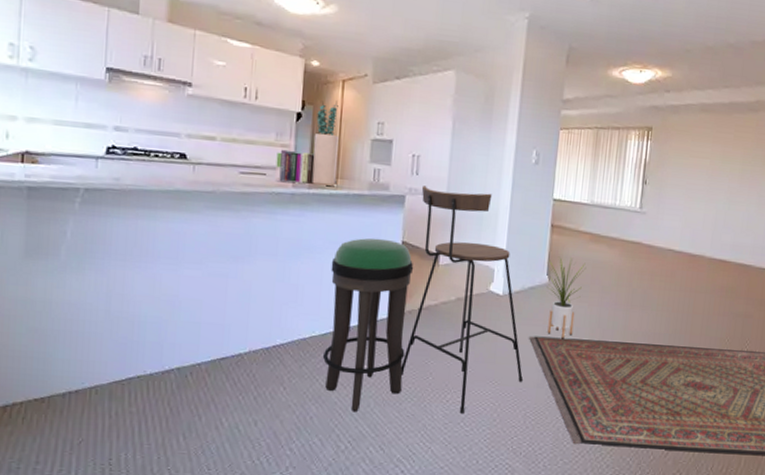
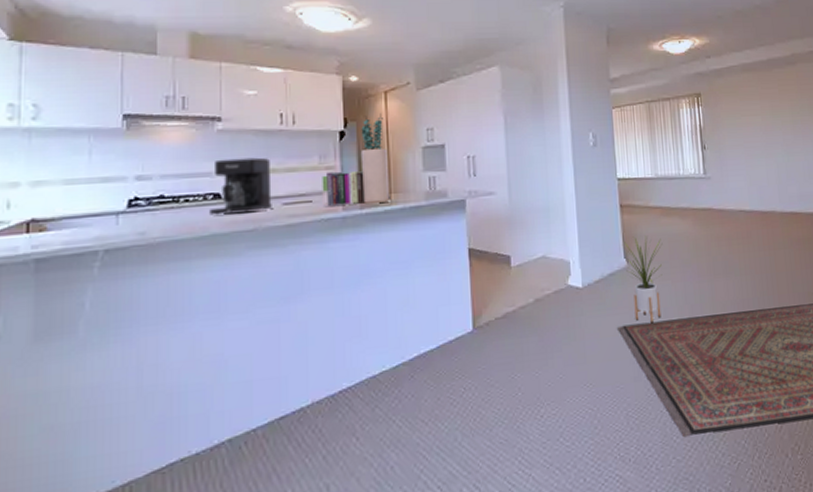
coffee maker: none [175,122,232,176] -> present [210,157,272,216]
bar stool: present [322,237,414,412] -> none [395,249,490,451]
bar stool: present [400,186,524,413] -> none [481,183,619,427]

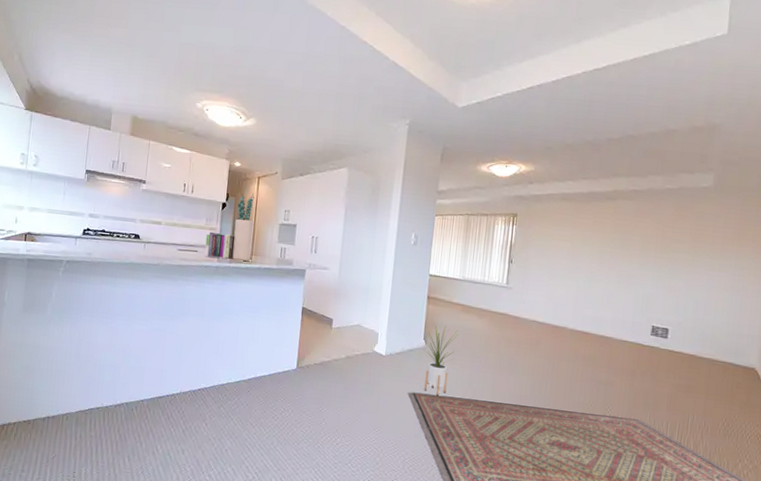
coffee maker: present [210,157,272,216] -> none [131,211,173,252]

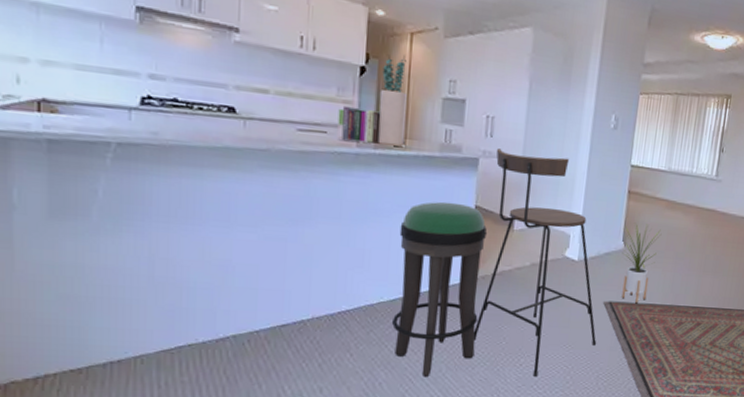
bar stool: none [236,303,312,448] -> present [391,201,488,378]
bar stool: none [299,262,403,456] -> present [473,148,597,376]

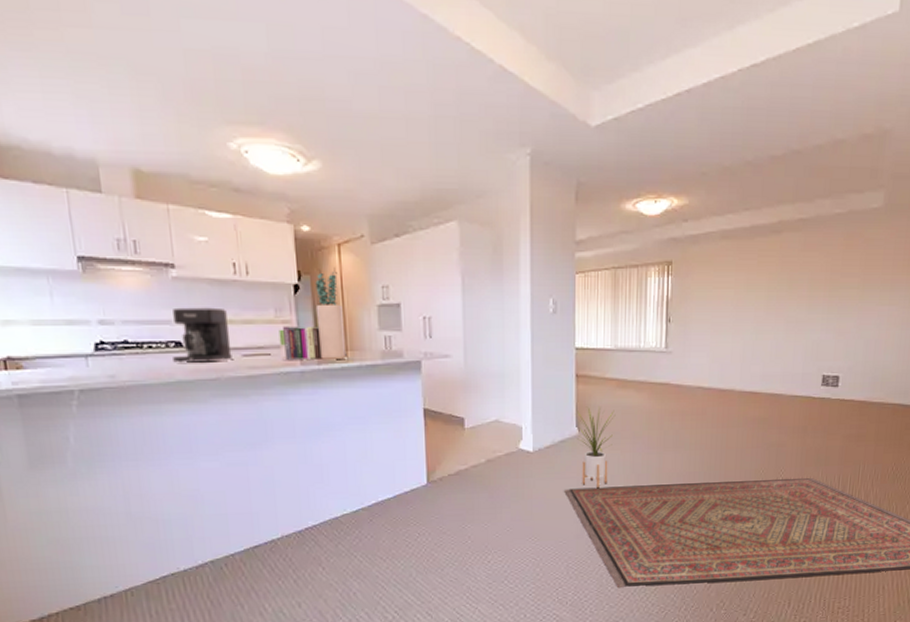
coffee maker: none [223,72,287,133] -> present [173,307,232,363]
bar stool: present [391,201,488,378] -> none [353,408,442,583]
bar stool: present [473,148,597,376] -> none [437,348,563,572]

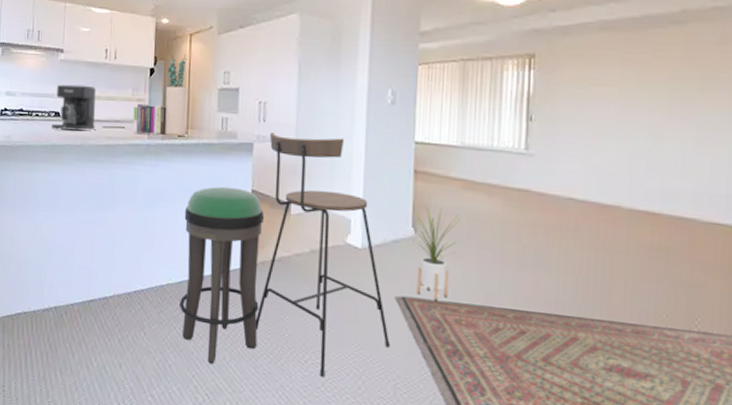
bar stool: none [353,408,442,583] -> present [178,186,265,365]
bar stool: none [437,348,563,572] -> present [255,132,391,377]

